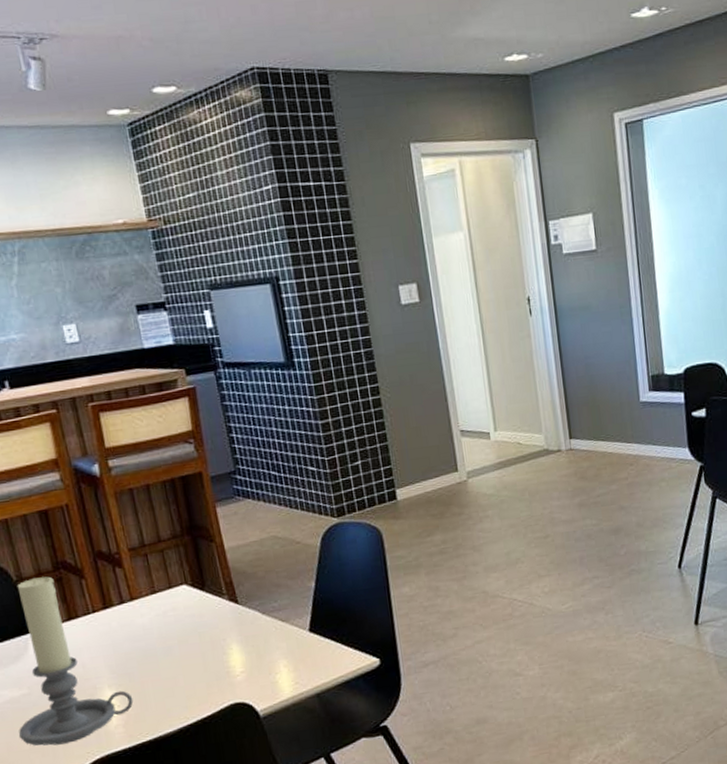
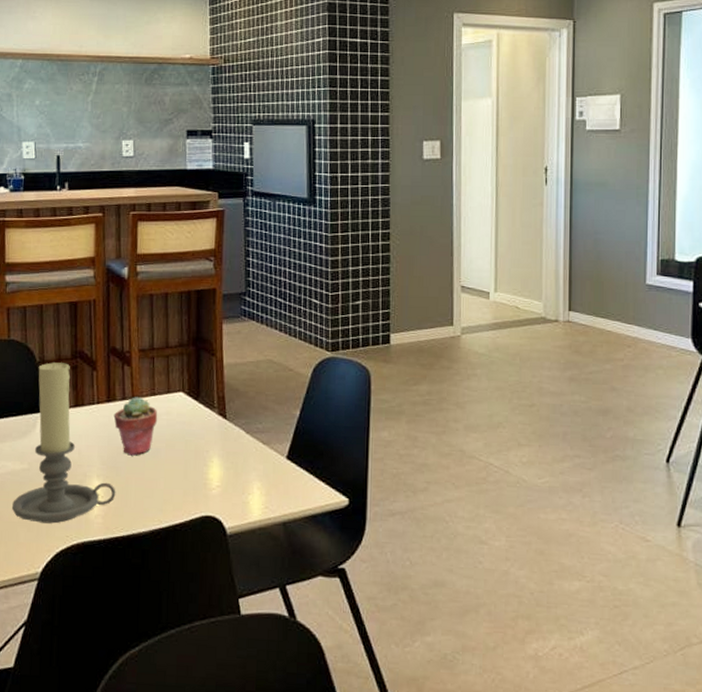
potted succulent: none [113,597,164,659] -> present [113,397,158,456]

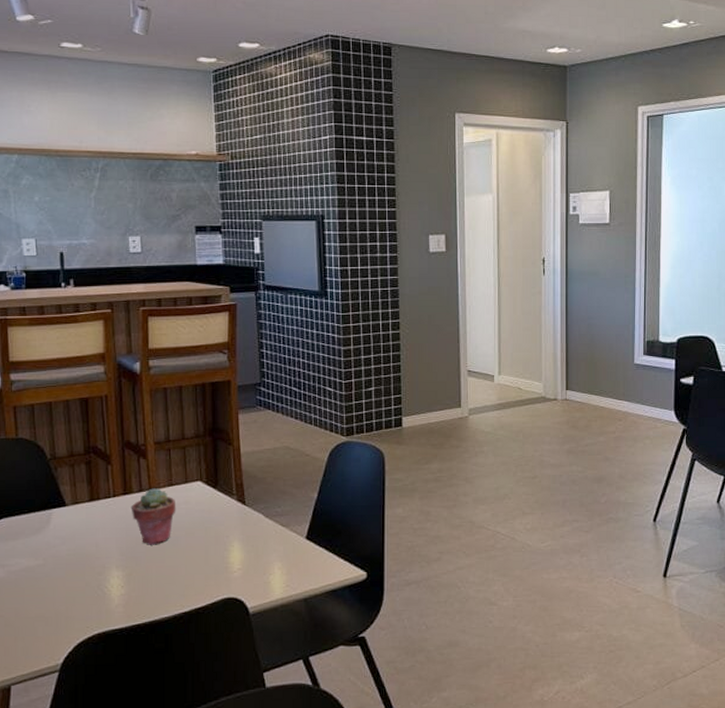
candle holder: present [11,362,116,524] -> none [27,459,136,616]

